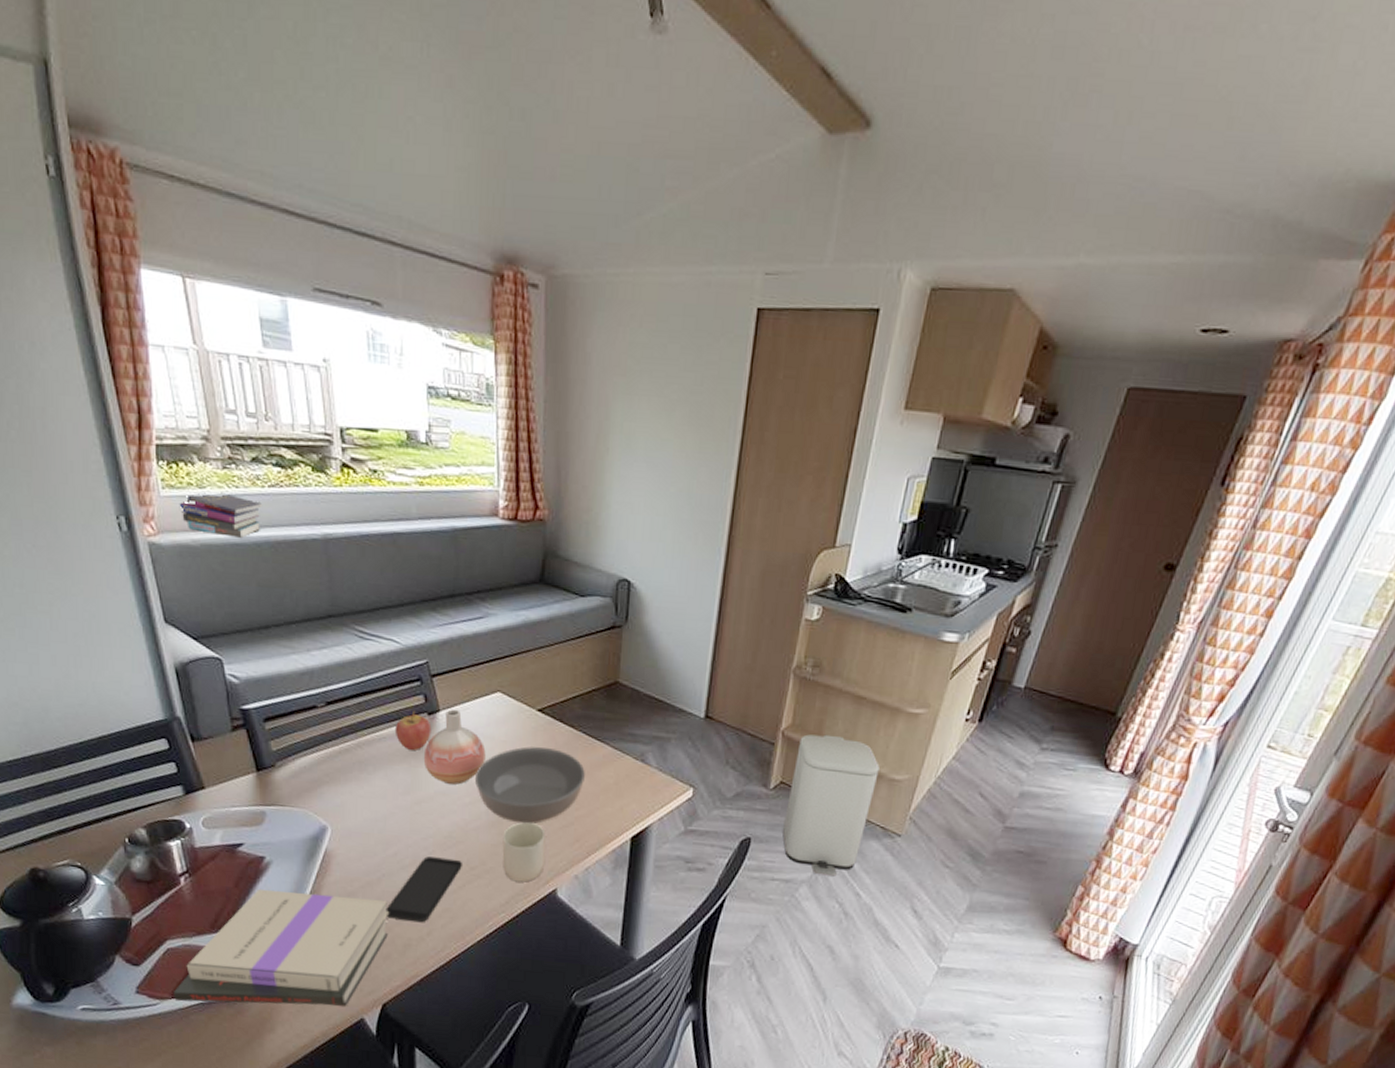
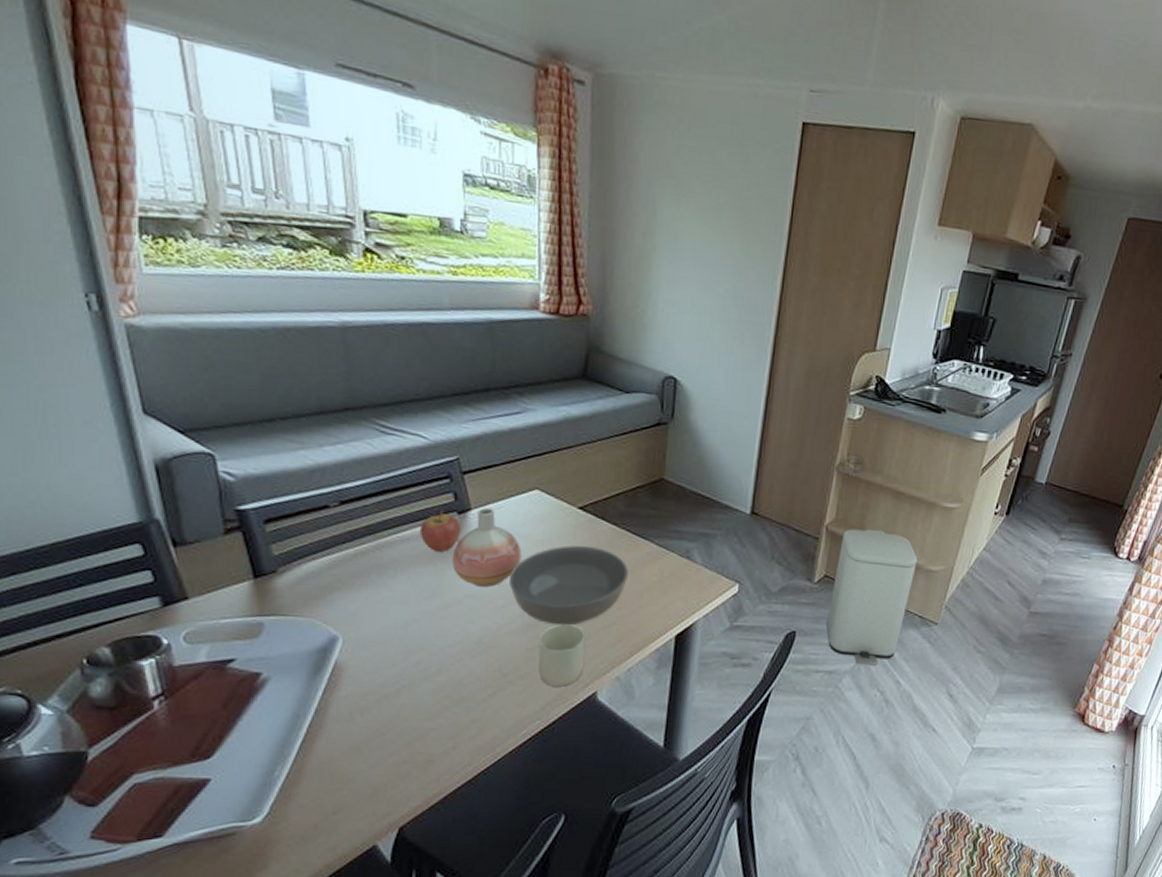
books: present [173,888,388,1006] -> none [139,708,408,844]
books: present [179,492,263,539] -> none [166,271,270,324]
mobile phone: present [385,856,462,923] -> none [405,664,494,736]

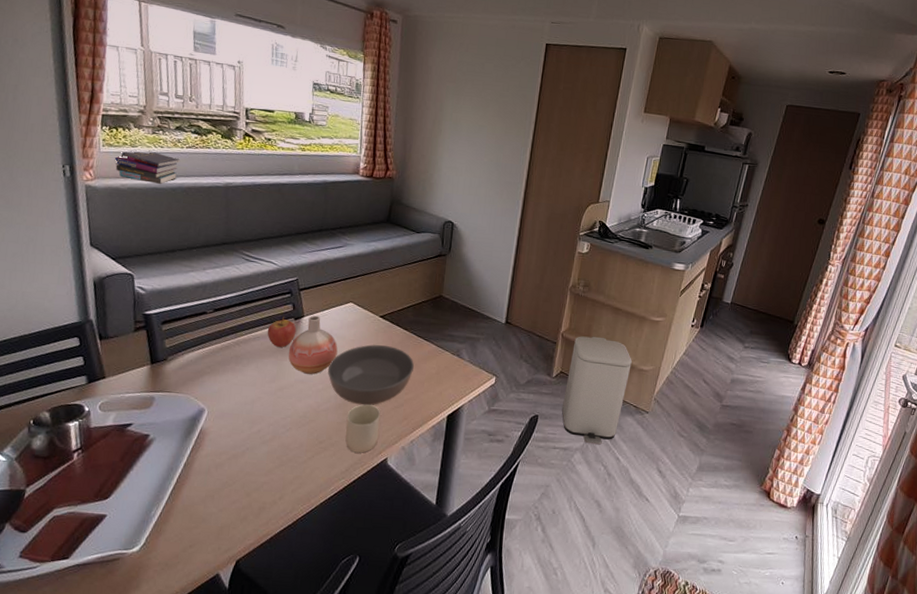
books: none [166,271,270,324] -> present [114,150,181,185]

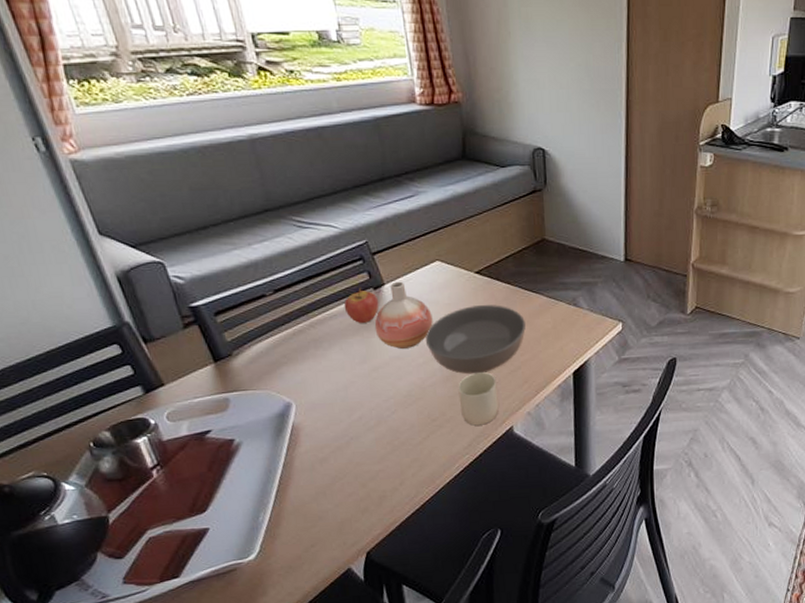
books: present [114,150,181,185] -> none [96,105,184,148]
pedal bin: present [562,336,632,445] -> none [702,262,776,381]

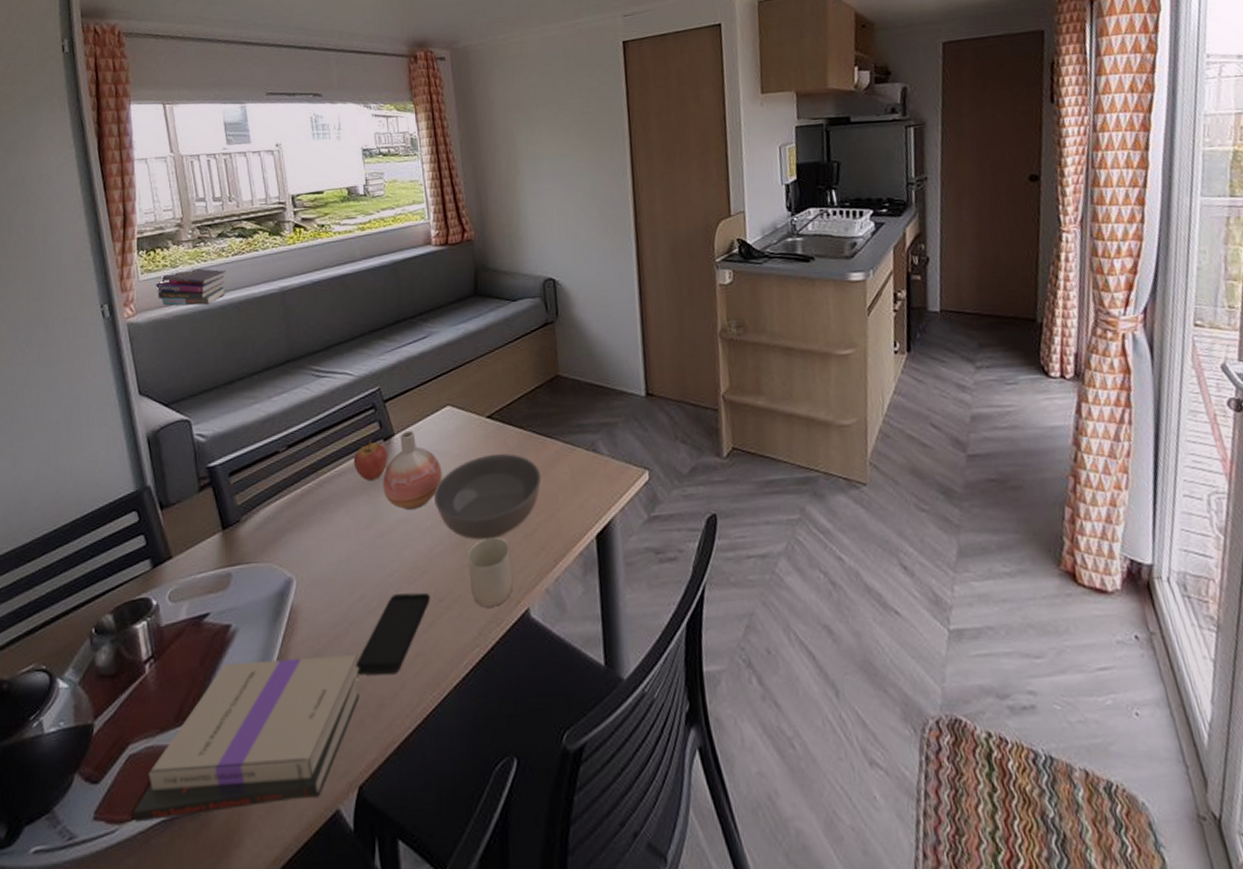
books: none [96,105,184,148] -> present [155,267,227,306]
books: none [160,460,363,584] -> present [133,654,360,823]
mobile phone: none [358,414,424,476] -> present [355,592,430,676]

